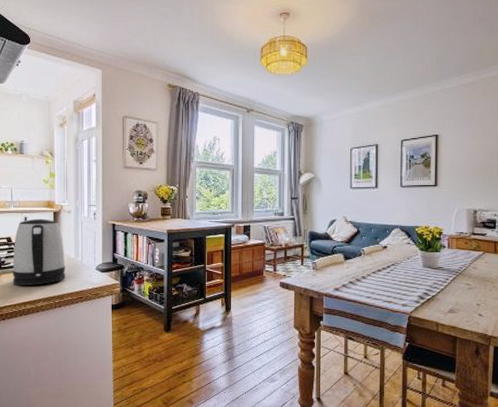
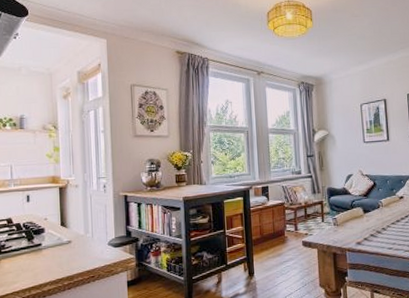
kettle: present [13,219,66,286] -> none [14,195,75,270]

